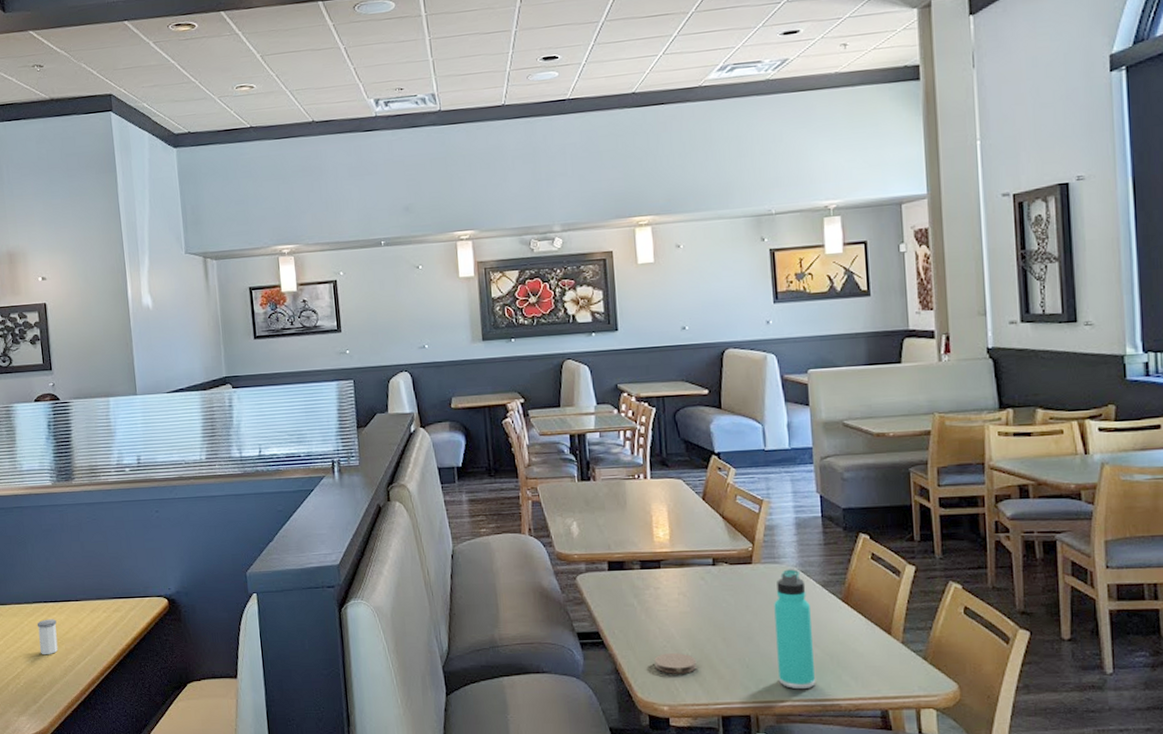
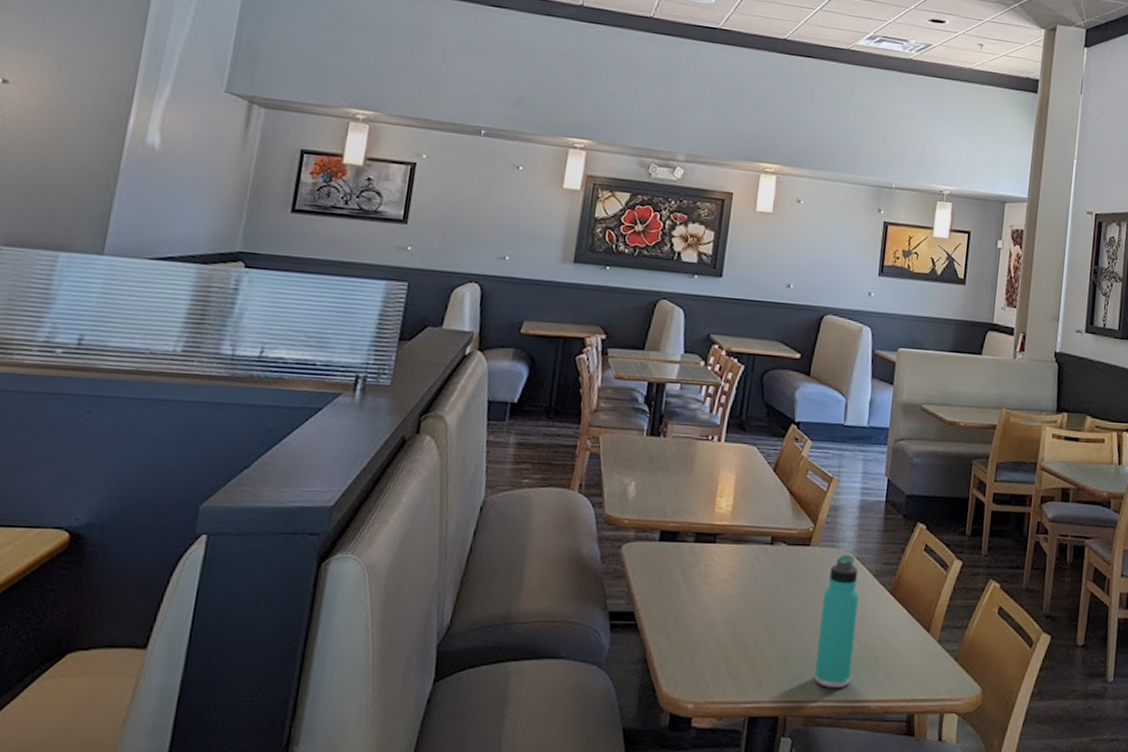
coaster: present [654,653,697,674] -> none [687,641,734,666]

